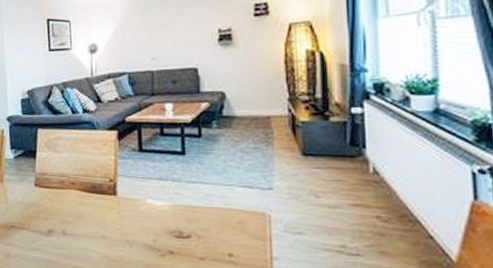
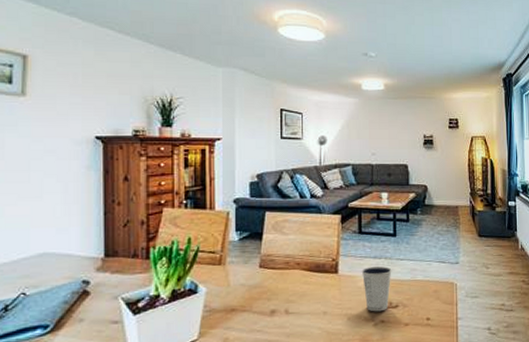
dixie cup: none [143,190,181,241] -> present [361,266,392,312]

